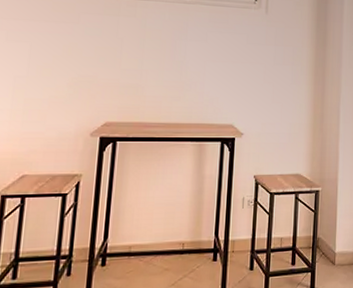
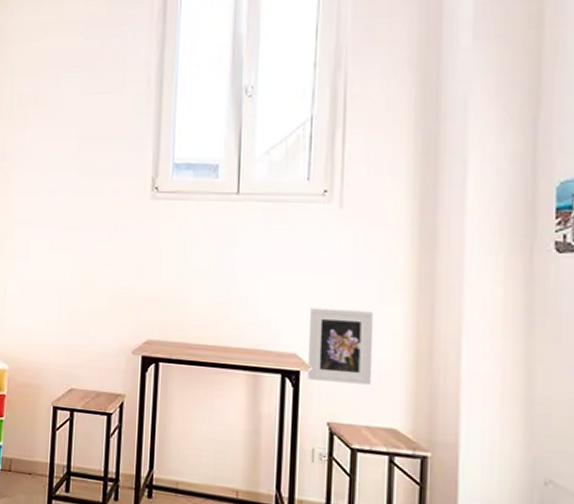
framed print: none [240,88,287,144] -> present [307,307,374,385]

